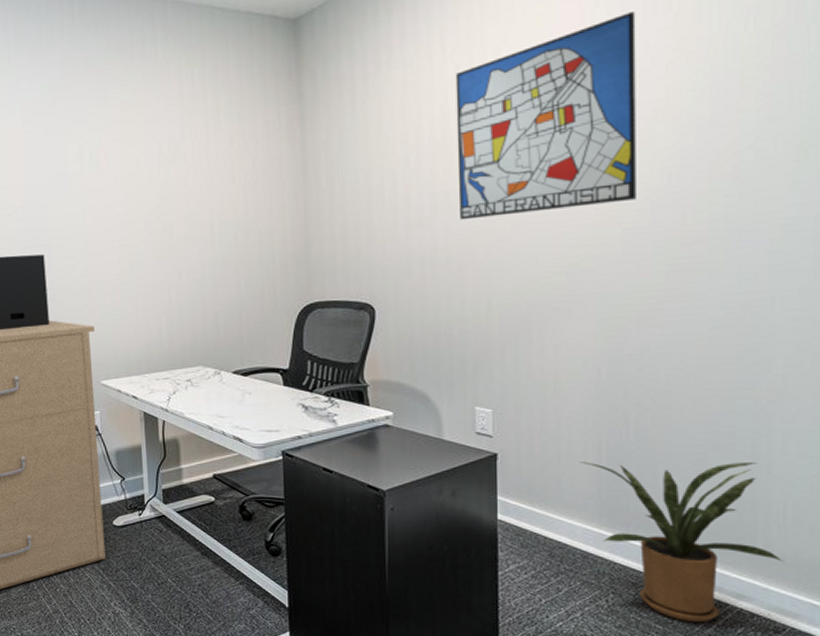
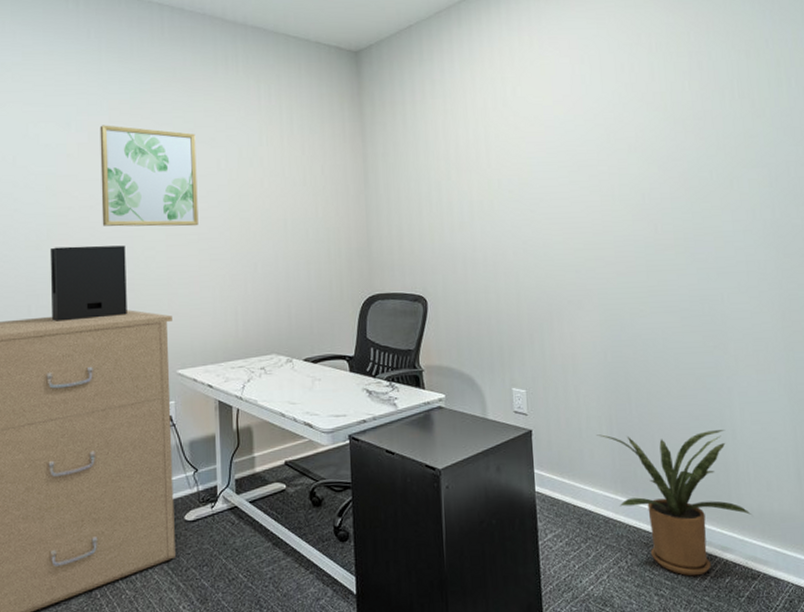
wall art: none [12,127,118,235] -> present [100,125,199,227]
wall art: present [455,12,636,220] -> none [484,70,621,225]

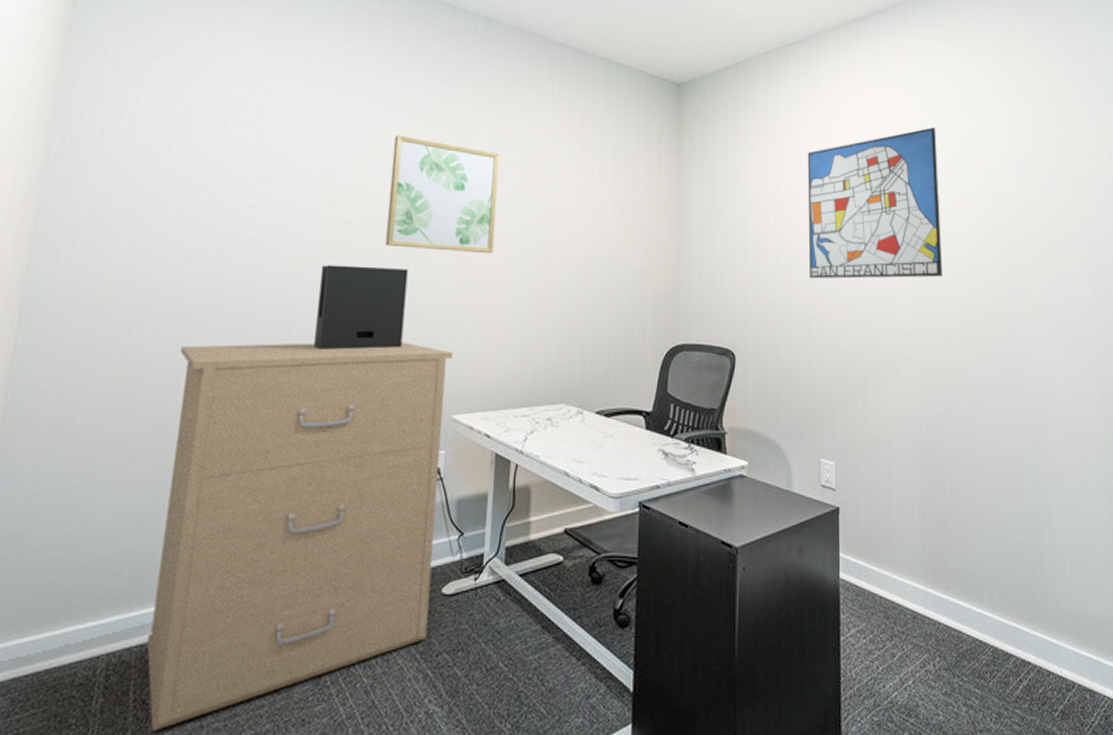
wall art: none [484,70,621,225] -> present [807,127,942,279]
house plant: present [597,430,751,576] -> none [908,517,1067,685]

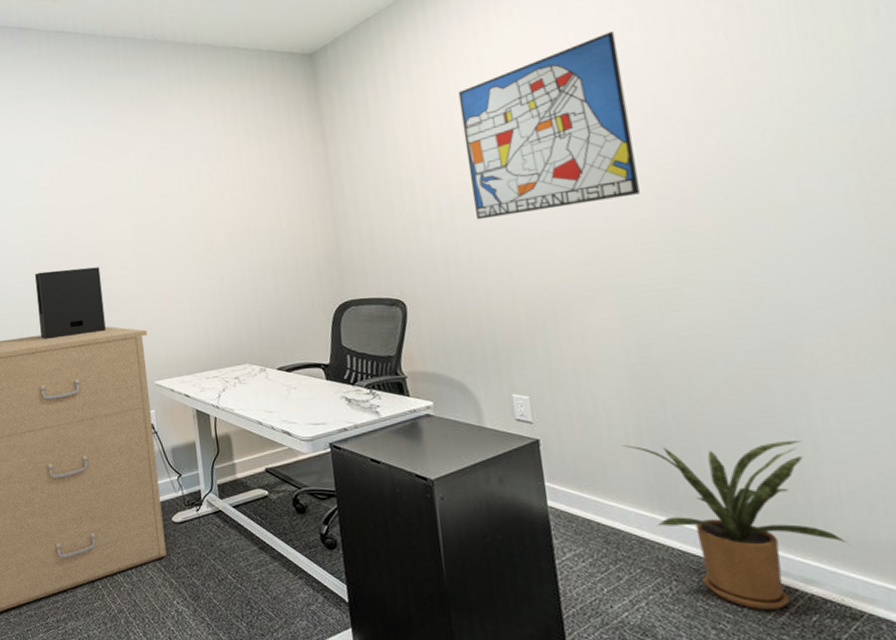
wall art: present [384,135,500,254] -> none [68,156,165,251]
house plant: none [908,517,1067,685] -> present [622,441,846,611]

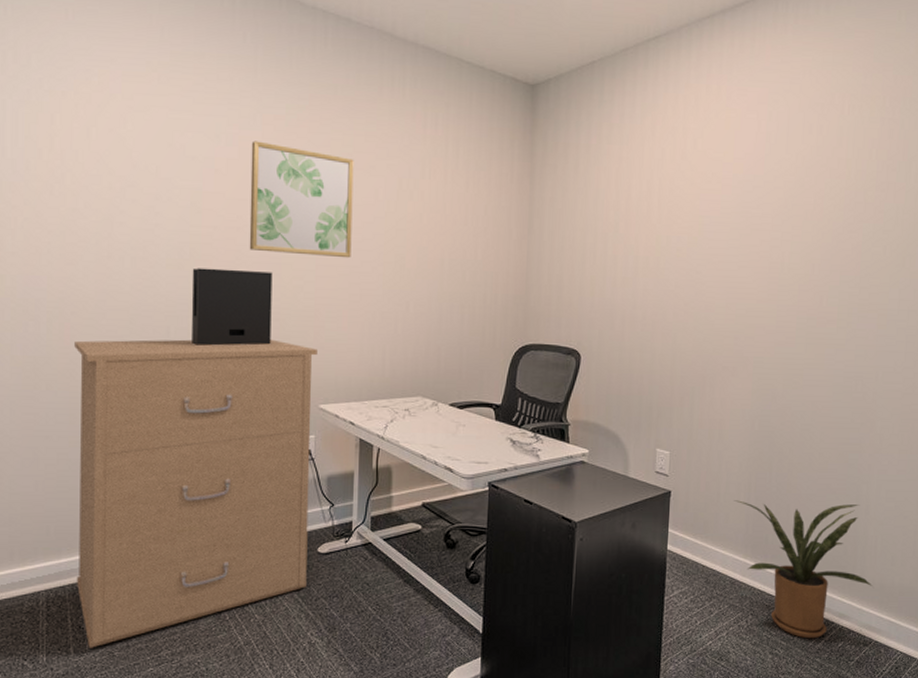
wall art: none [68,156,165,251] -> present [249,141,354,258]
wall art: present [458,31,640,220] -> none [656,129,797,284]

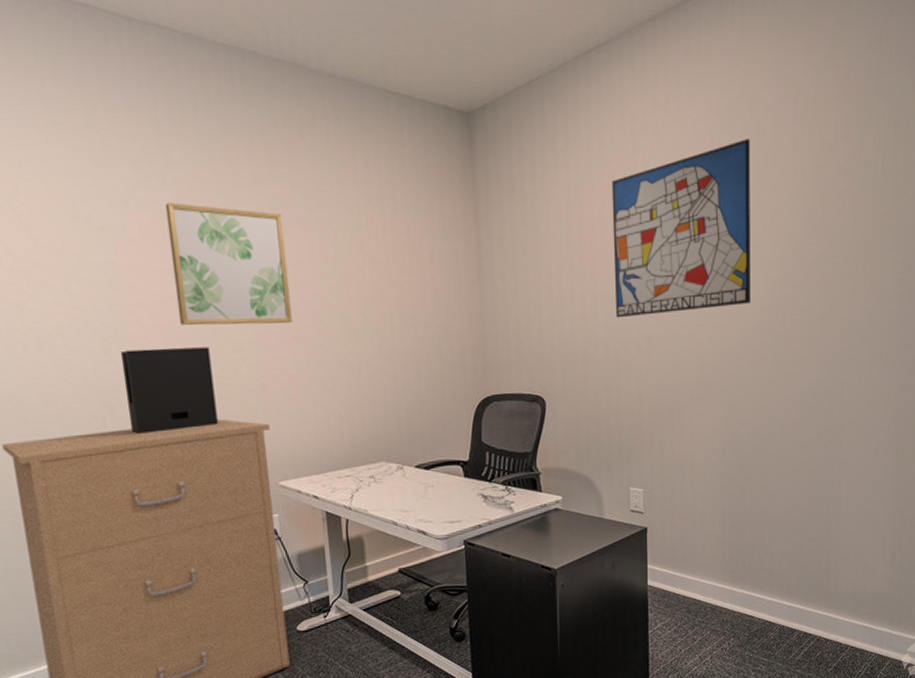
wall art: none [656,129,797,284] -> present [611,139,751,318]
house plant: present [734,500,872,639] -> none [710,519,846,653]

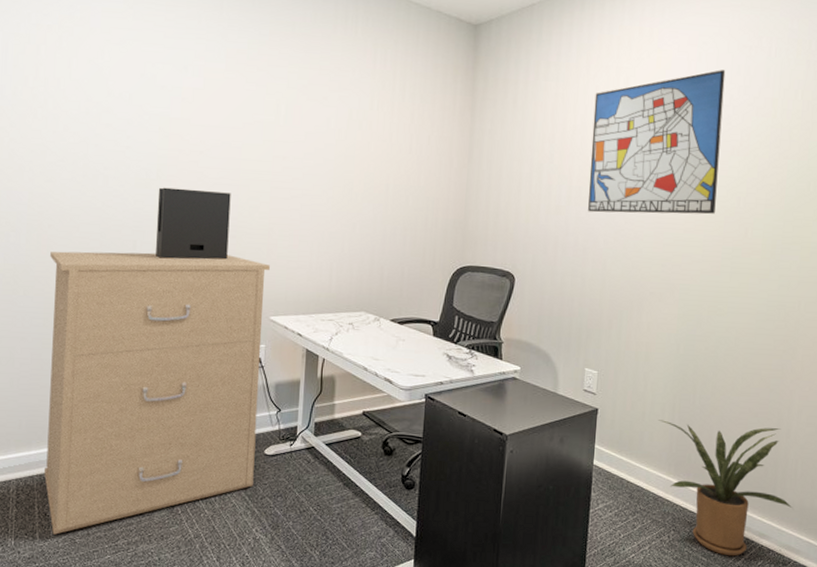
wall art: present [165,202,292,326] -> none [210,72,309,182]
house plant: none [710,519,846,653] -> present [658,420,792,556]

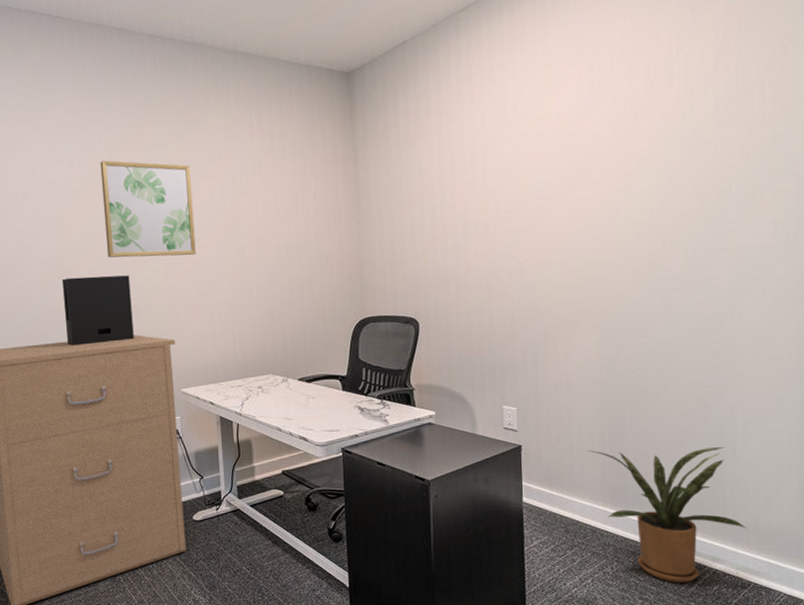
wall art: none [210,72,309,182] -> present [100,160,196,258]
wall art: present [588,70,726,215] -> none [481,76,626,247]

